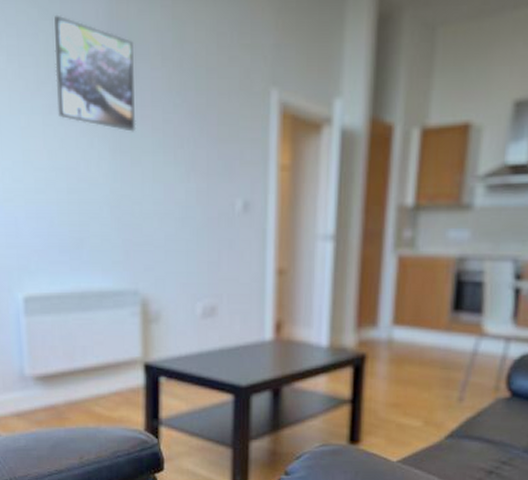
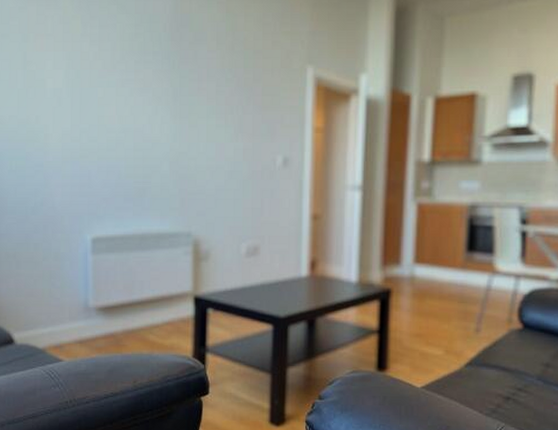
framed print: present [54,14,136,132] -> none [129,10,194,101]

